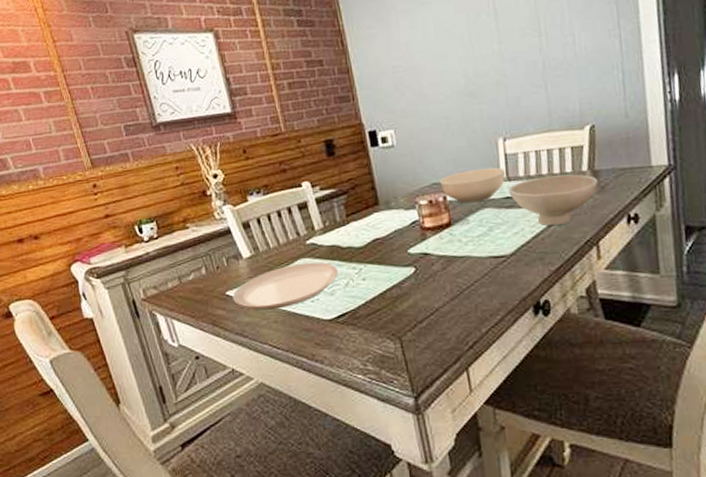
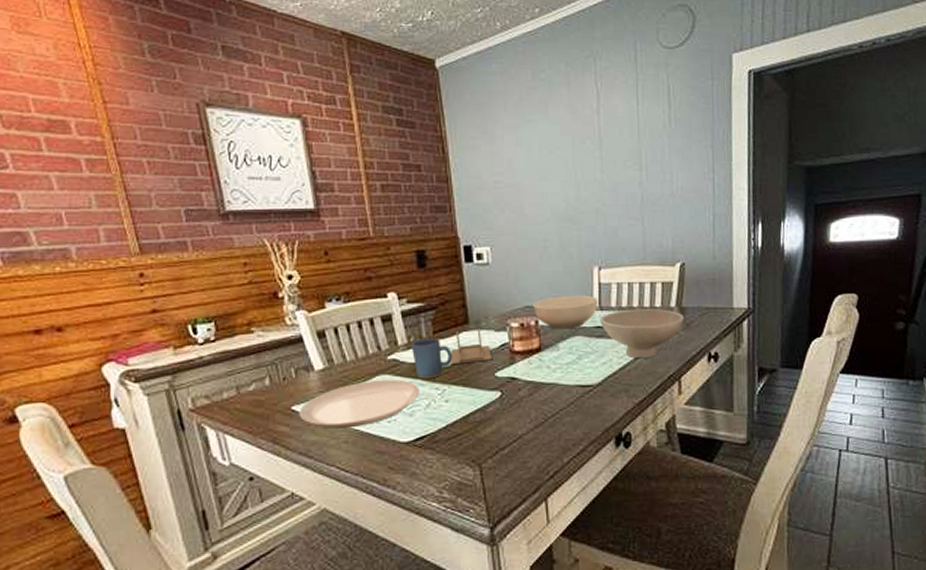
mug: none [326,220,366,260] -> present [410,338,452,379]
napkin holder: none [364,208,404,245] -> present [451,328,492,365]

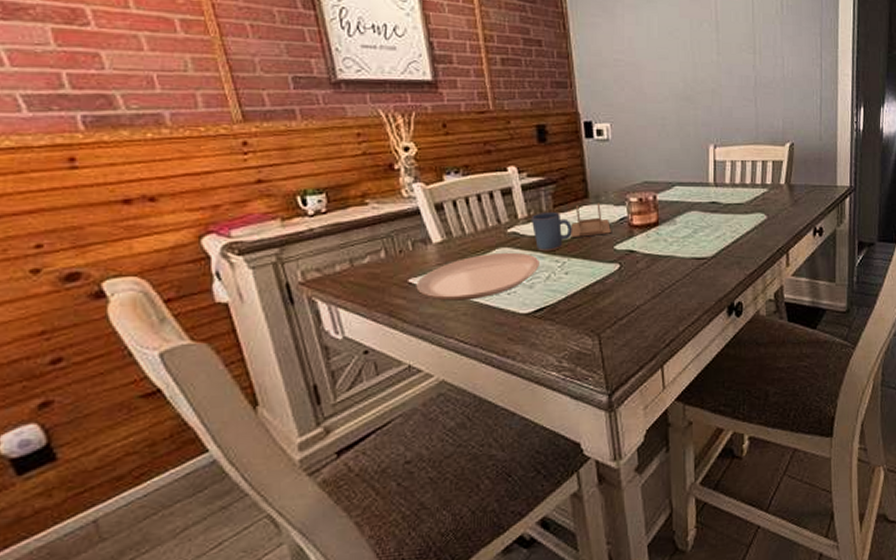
bowl: present [533,295,598,329] -> none [651,172,714,204]
bowl: present [600,309,684,358] -> none [715,186,792,232]

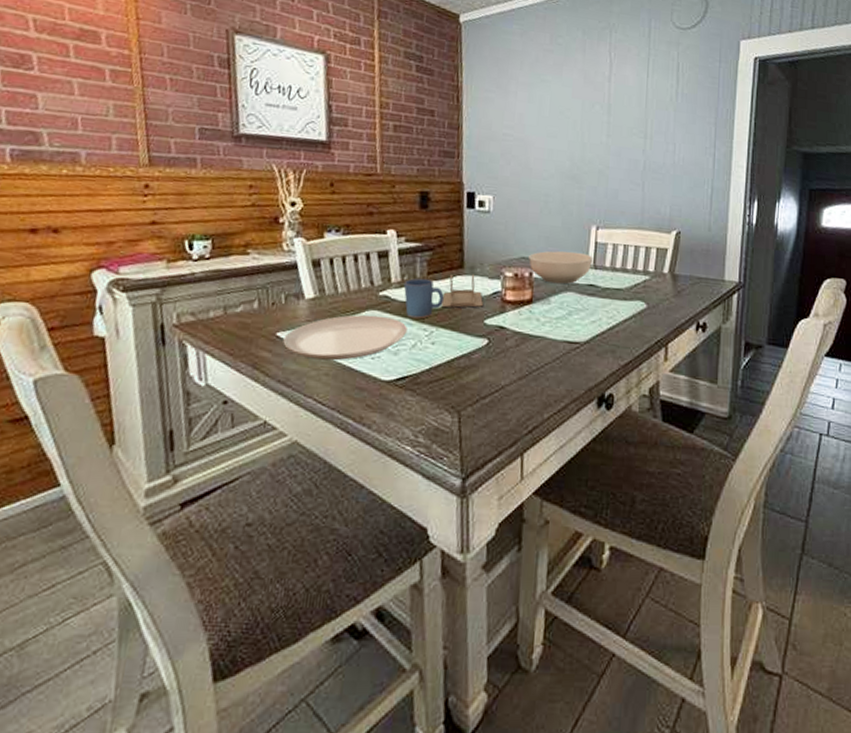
bowl: none [651,172,714,204] -> present [529,251,594,285]

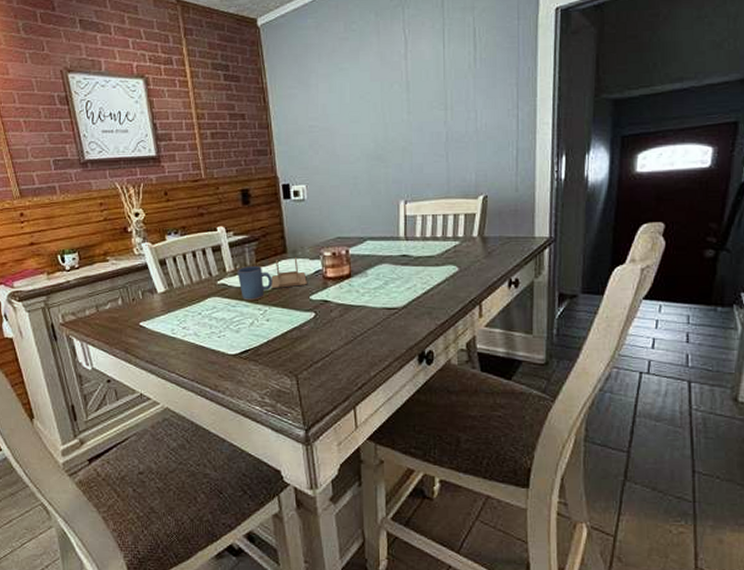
plate: present [283,314,407,361] -> none [146,301,244,342]
bowl: present [529,251,594,285] -> none [344,227,404,258]

